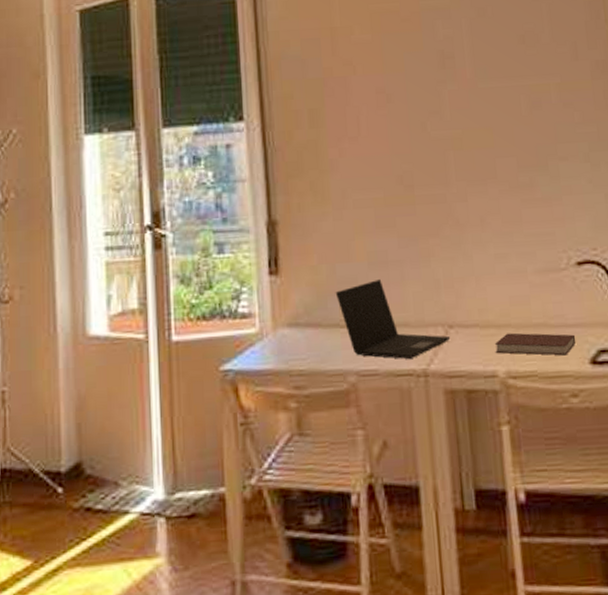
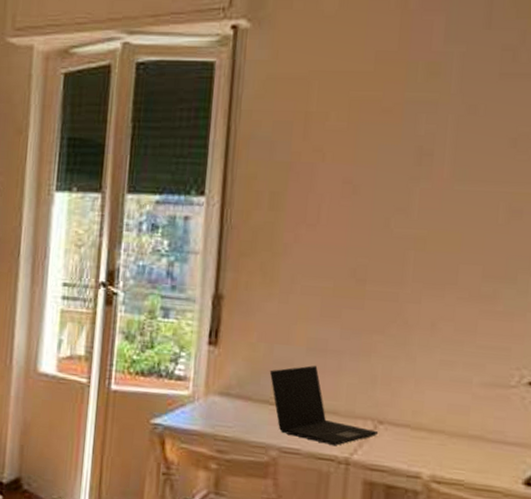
notebook: present [494,332,576,356] -> none [423,439,513,472]

